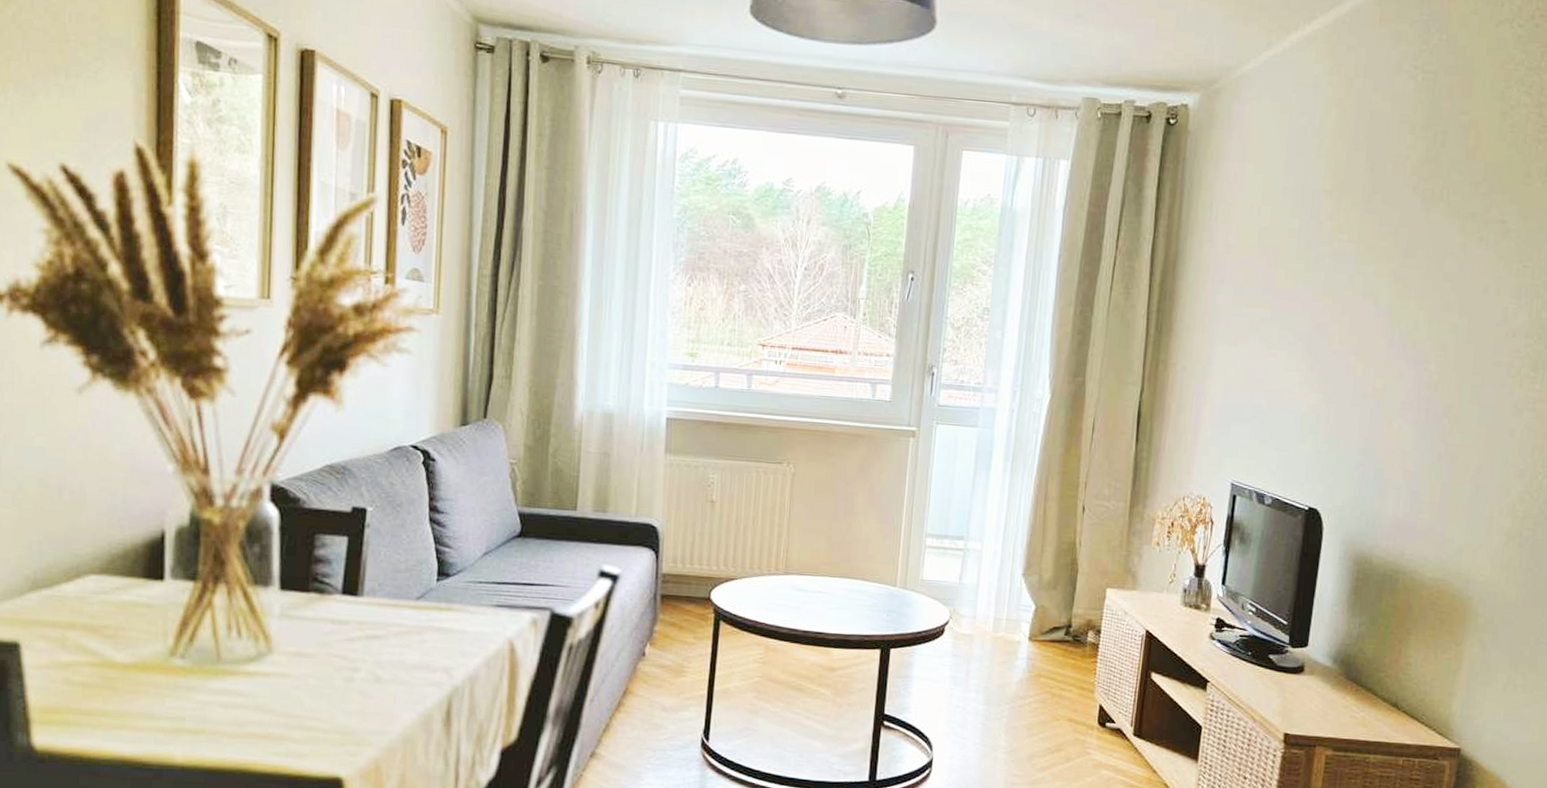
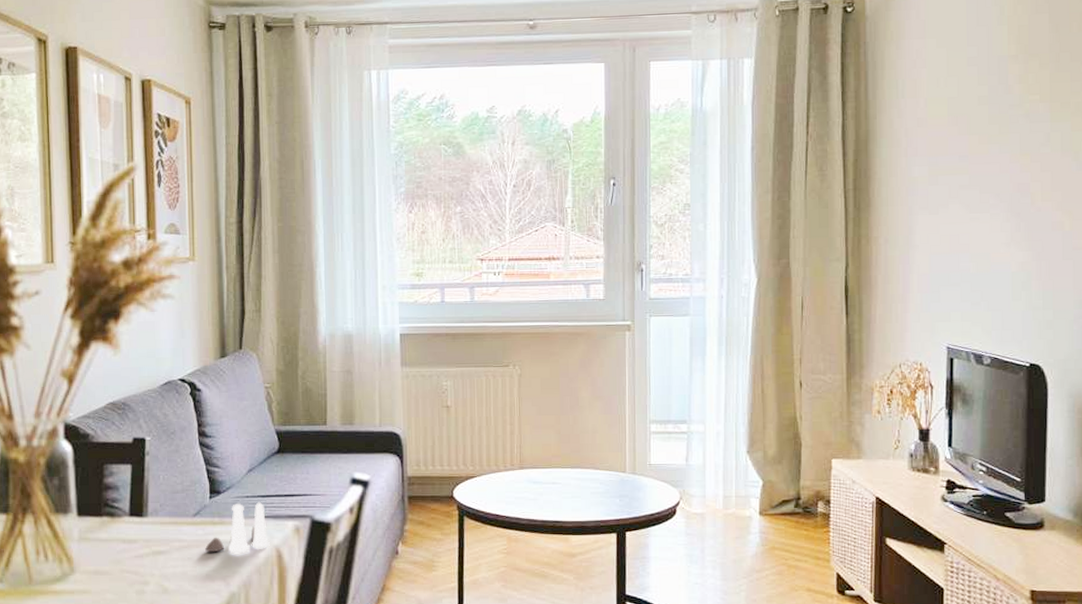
salt and pepper shaker set: none [427,588,502,644] -> present [205,501,270,554]

